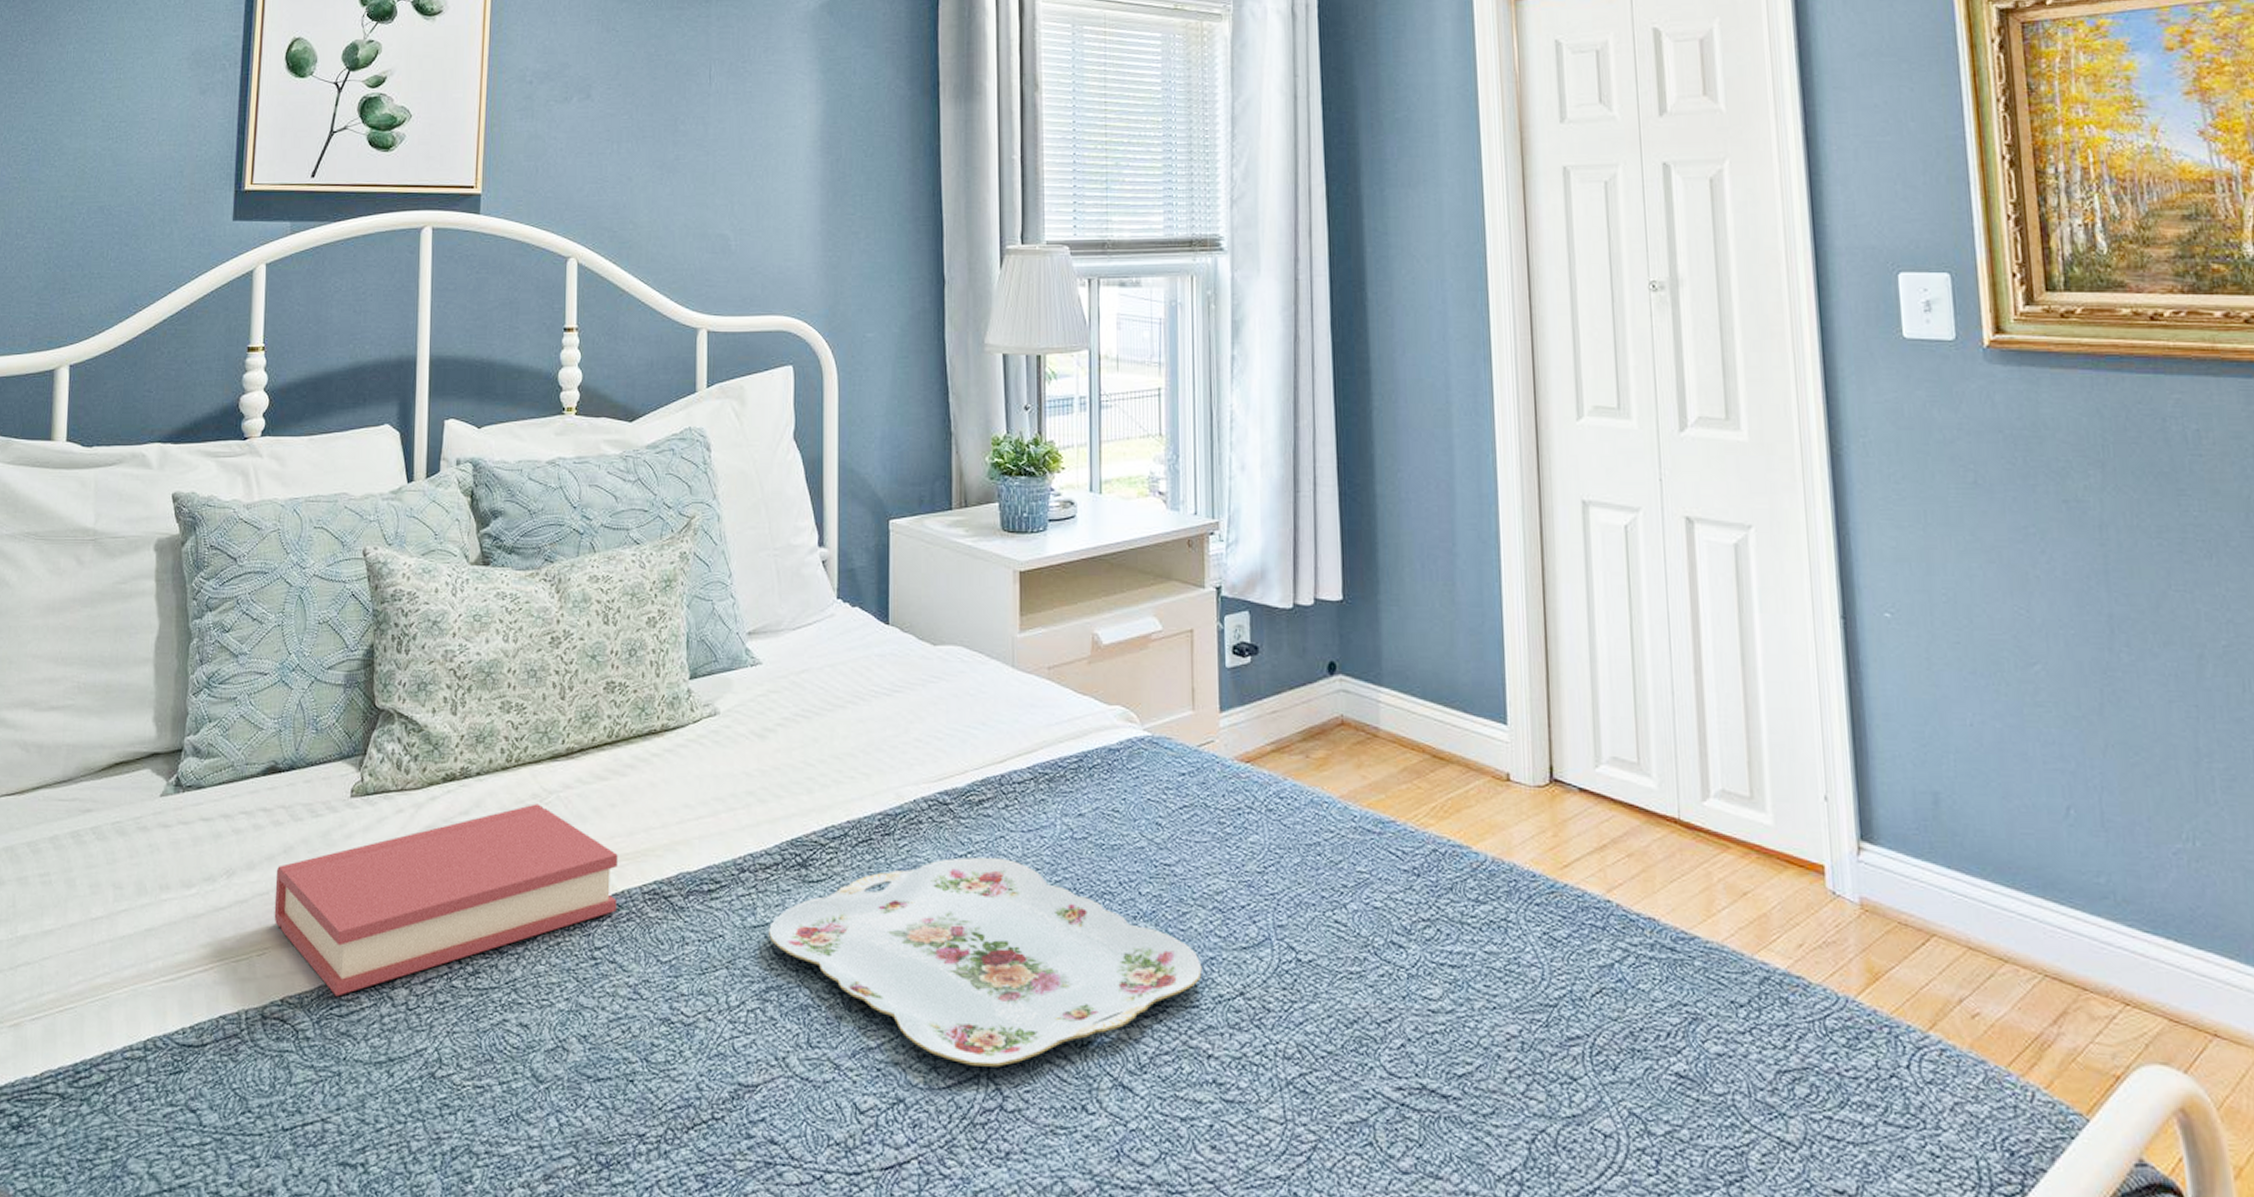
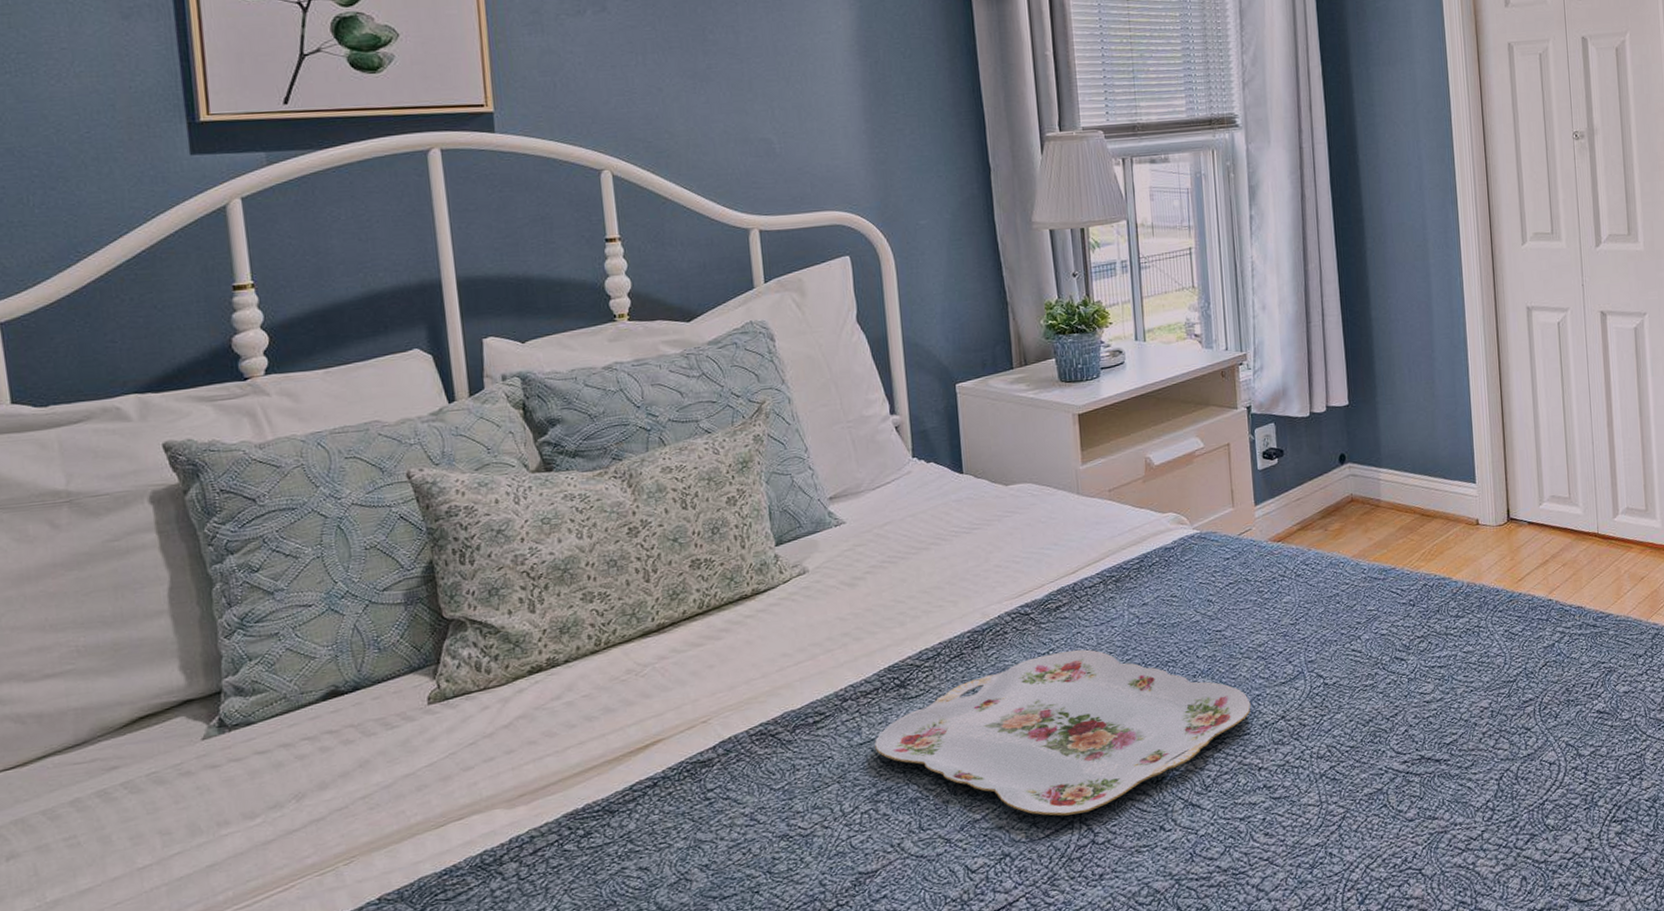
hardback book: present [274,804,618,997] -> none [353,677,726,884]

